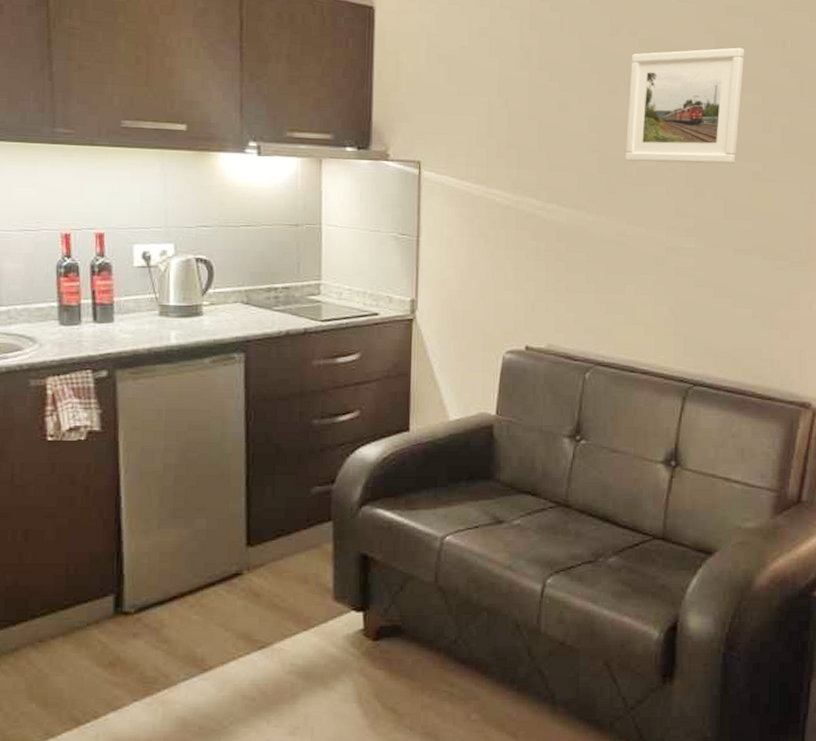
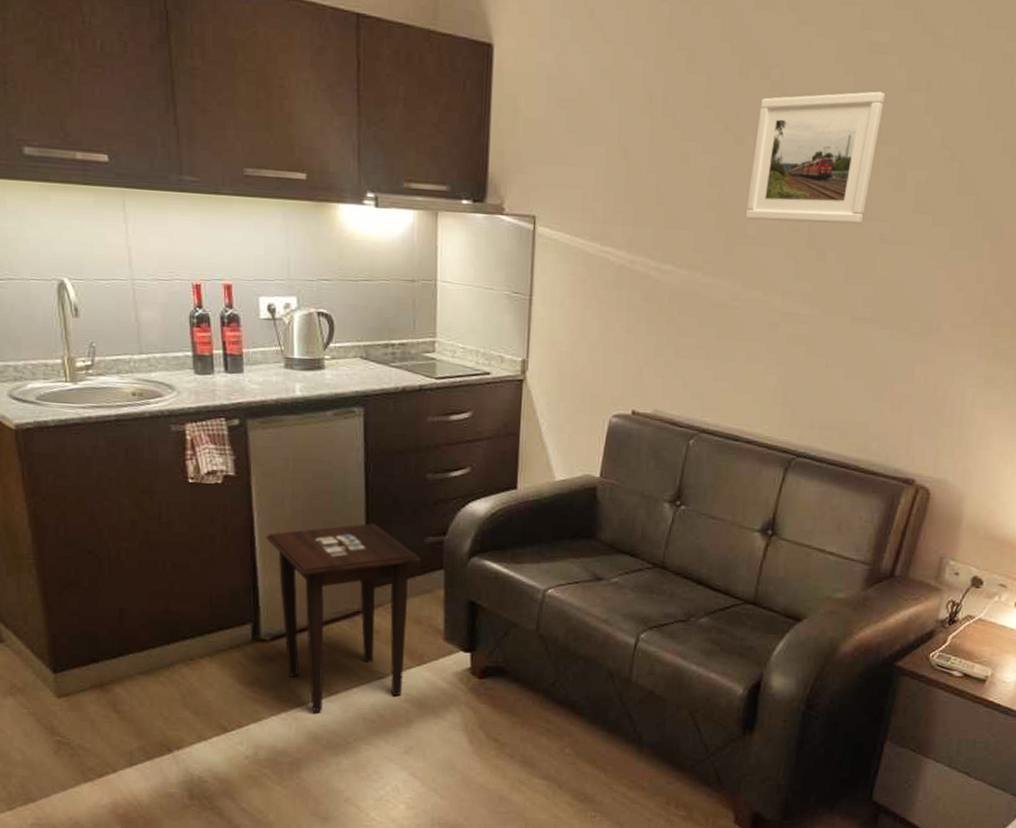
side table: none [133,475,307,693] -> present [266,523,421,712]

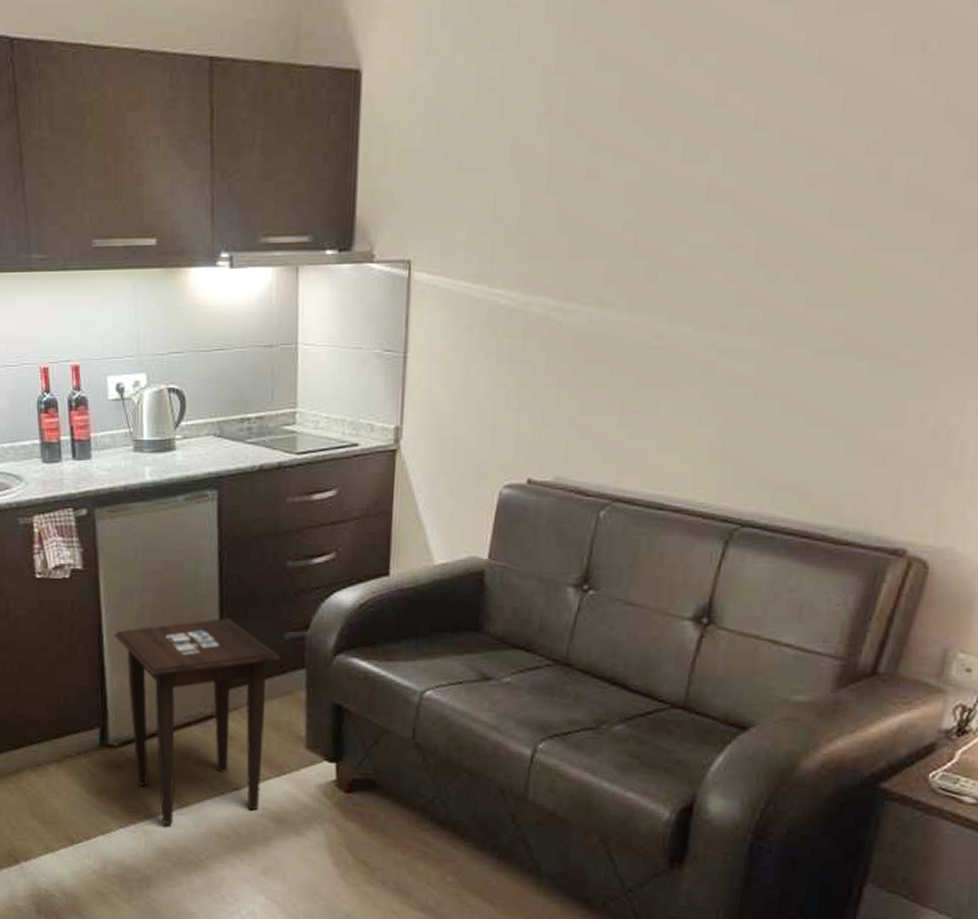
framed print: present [745,91,886,225] -> none [671,61,863,240]

